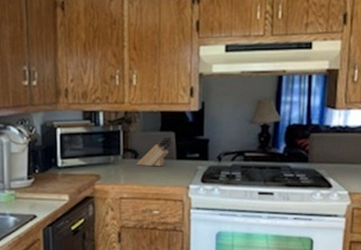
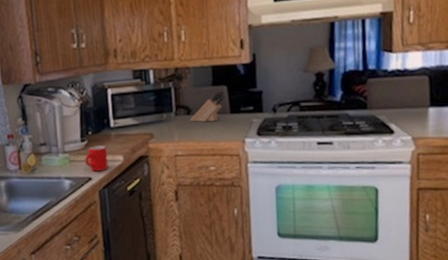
mug: none [31,184,54,209] -> present [85,145,108,171]

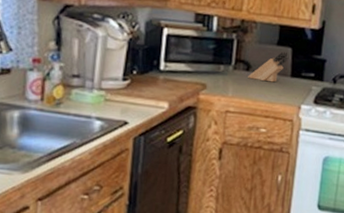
mug: present [85,145,108,171] -> none [123,87,152,116]

